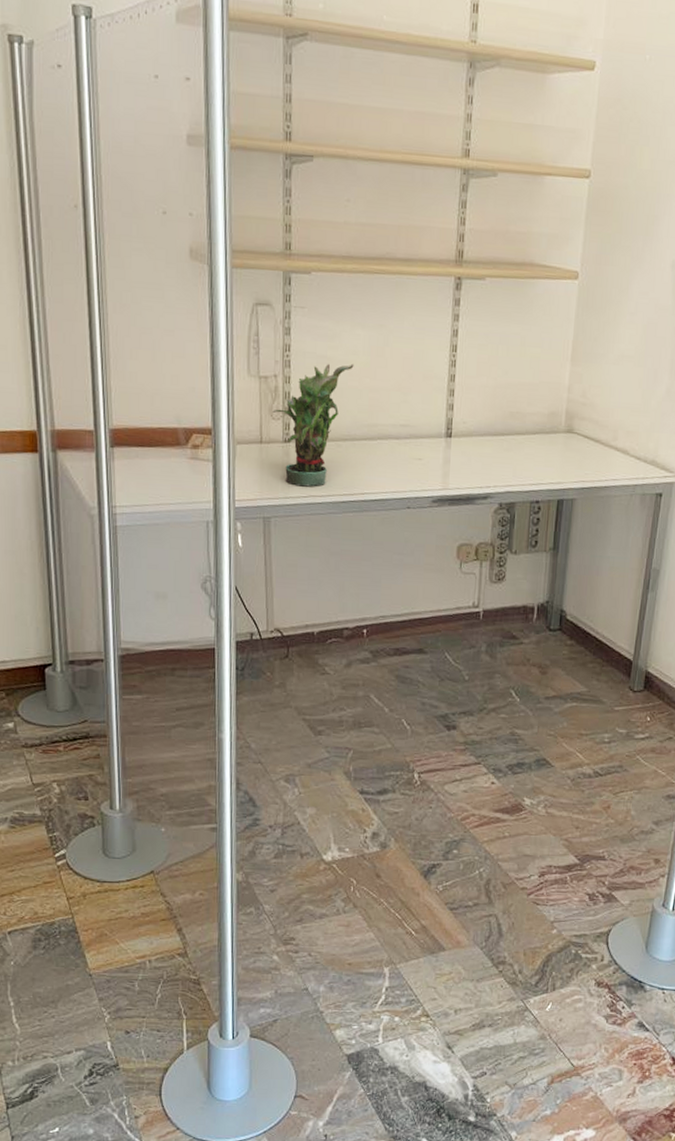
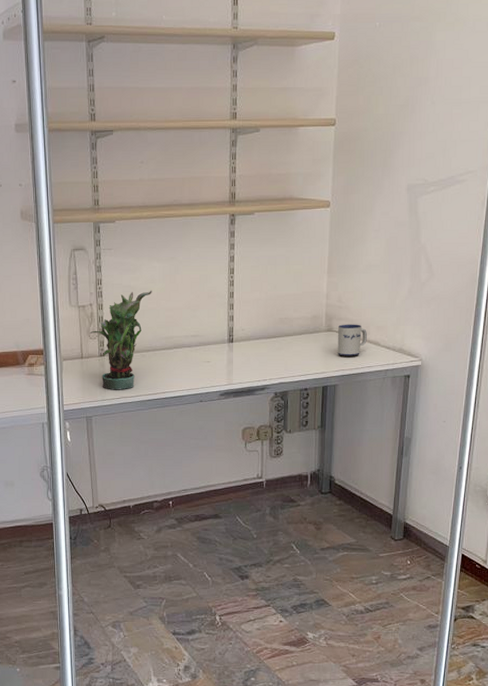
mug: none [578,425,615,466] -> present [338,324,367,356]

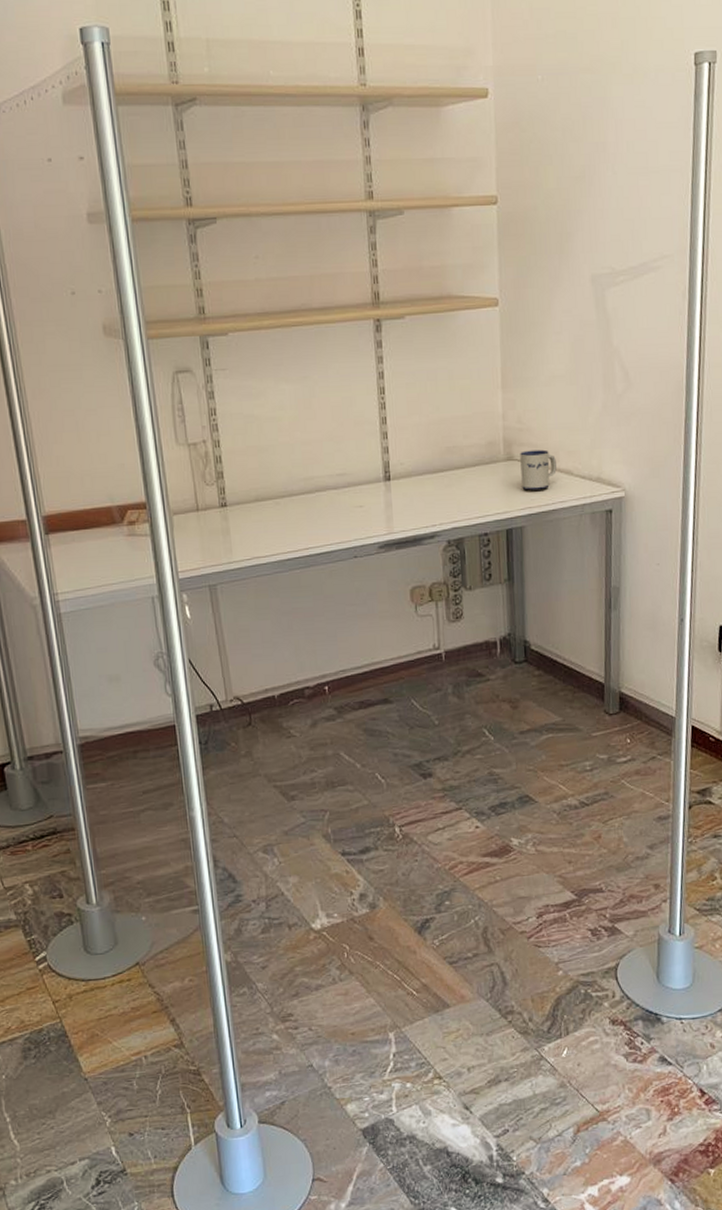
potted plant: present [90,290,152,389] -> none [205,419,283,549]

